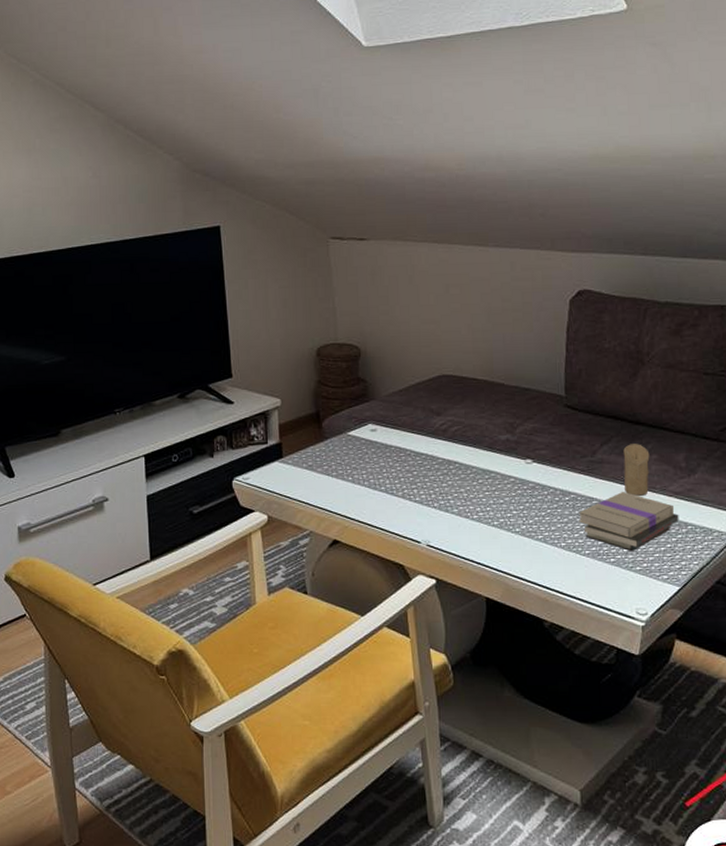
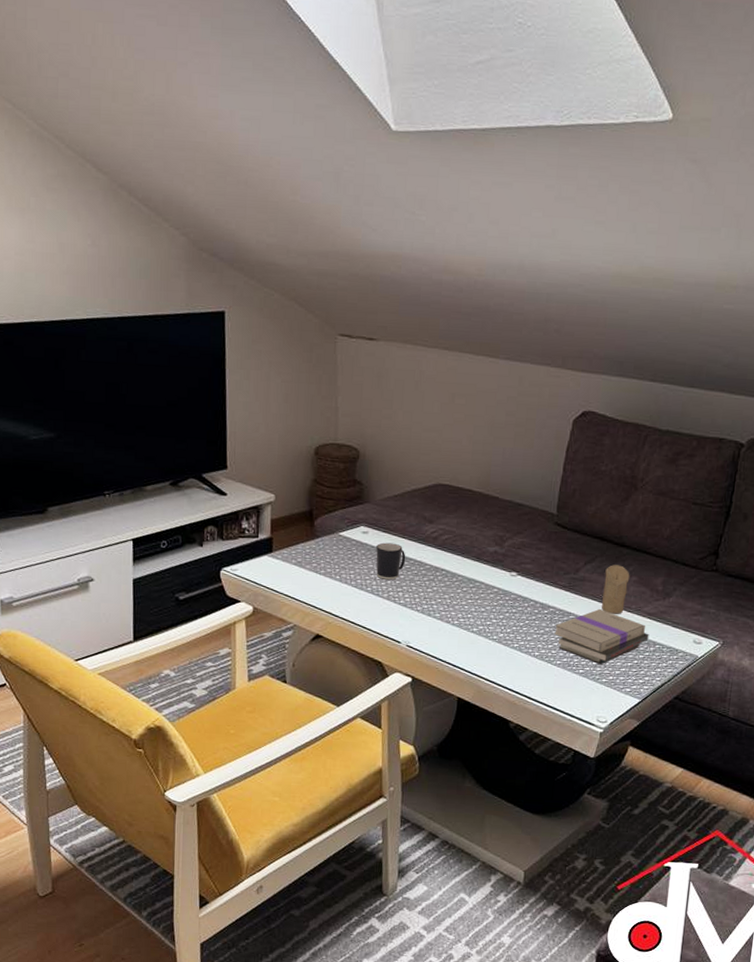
mug: none [386,439,417,477] -> present [376,542,406,580]

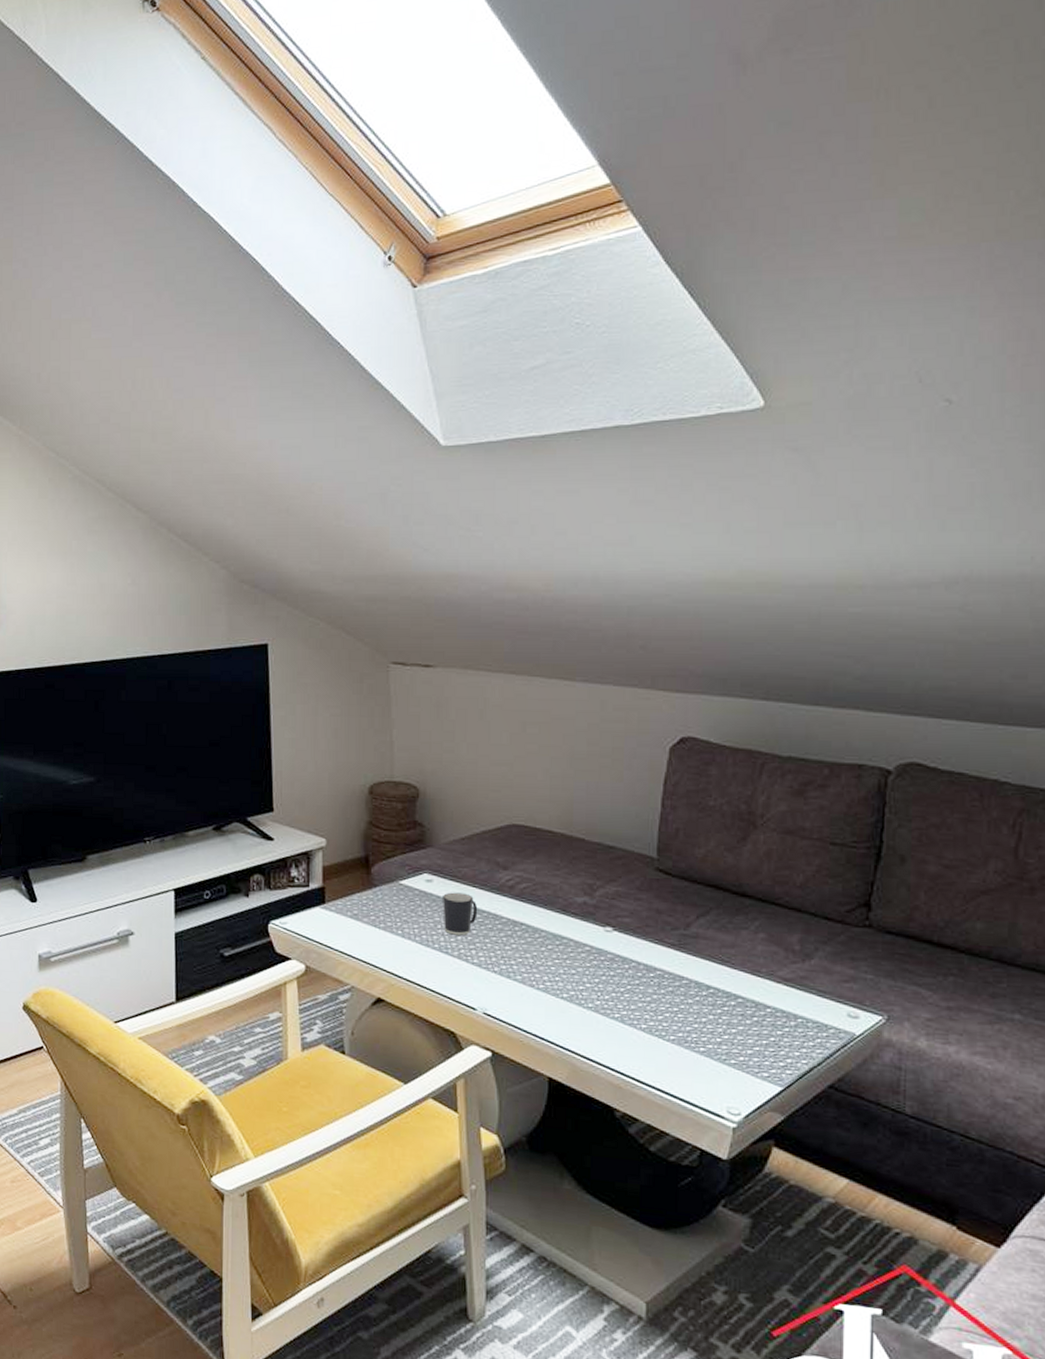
books: present [554,609,649,664] -> none [664,973,788,1041]
candle: present [602,565,630,614] -> none [723,918,756,979]

